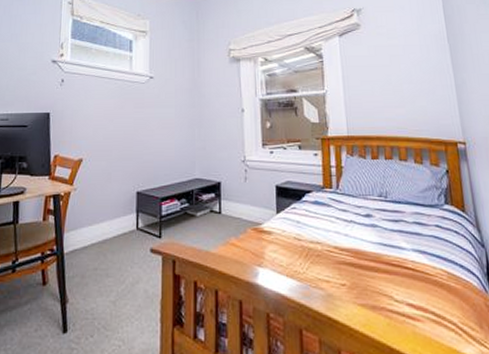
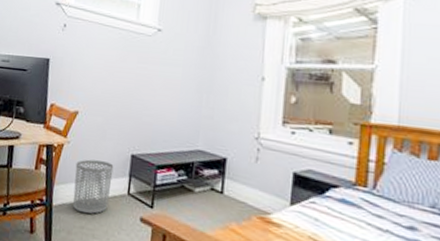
waste bin: none [84,202,121,255] -> present [73,159,114,214]

